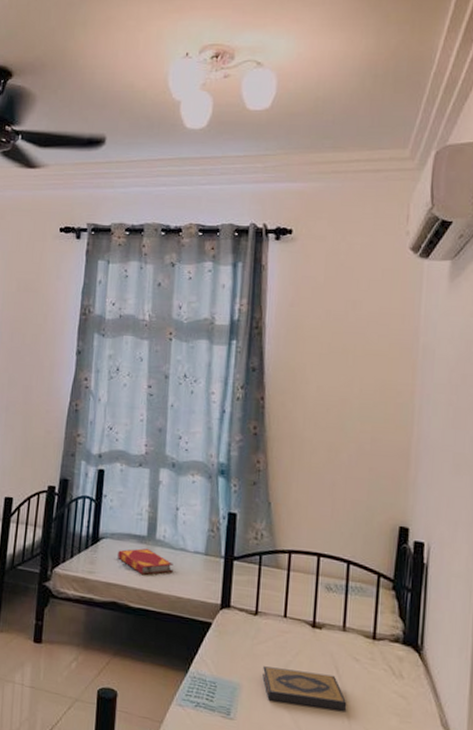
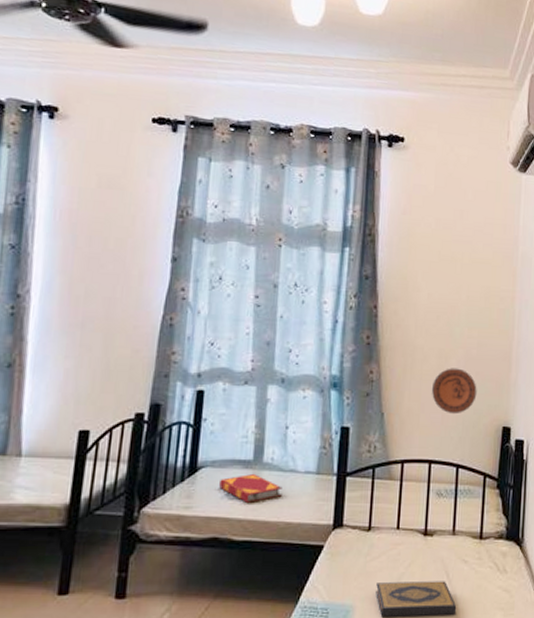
decorative plate: none [321,462,371,510] -> present [432,368,477,415]

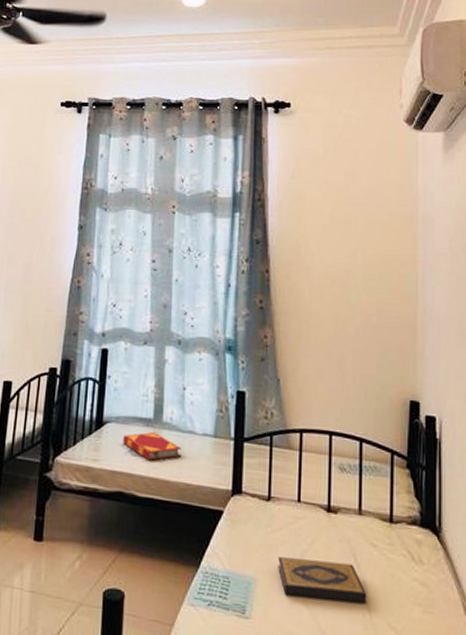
decorative plate: present [432,368,477,415] -> none [330,335,379,385]

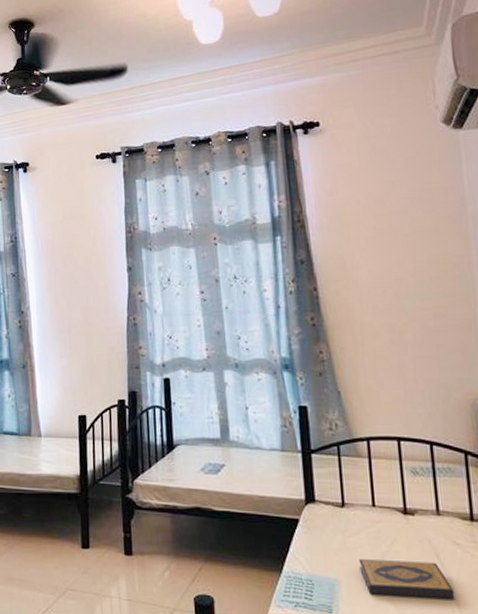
hardback book: present [123,431,182,461] -> none [194,450,252,477]

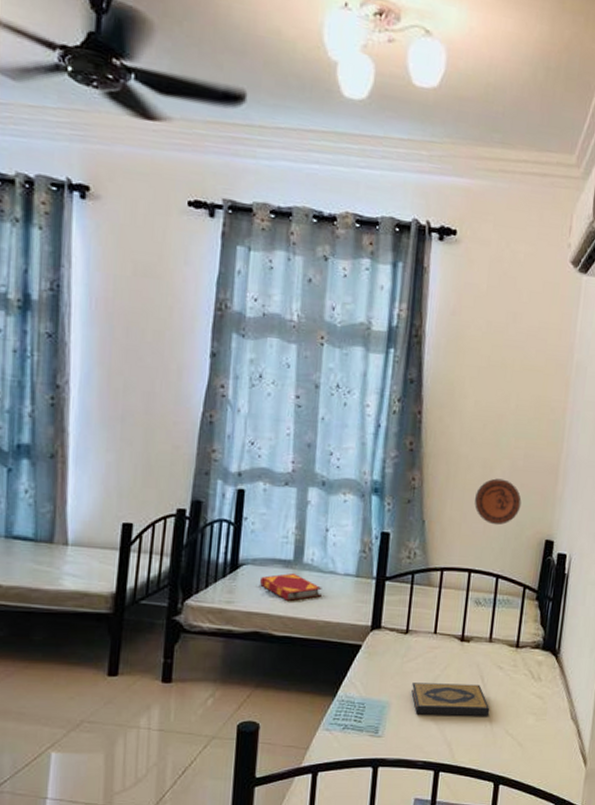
hardback book: none [194,450,252,477] -> present [260,572,322,601]
decorative plate: none [388,342,442,390] -> present [474,478,522,526]

